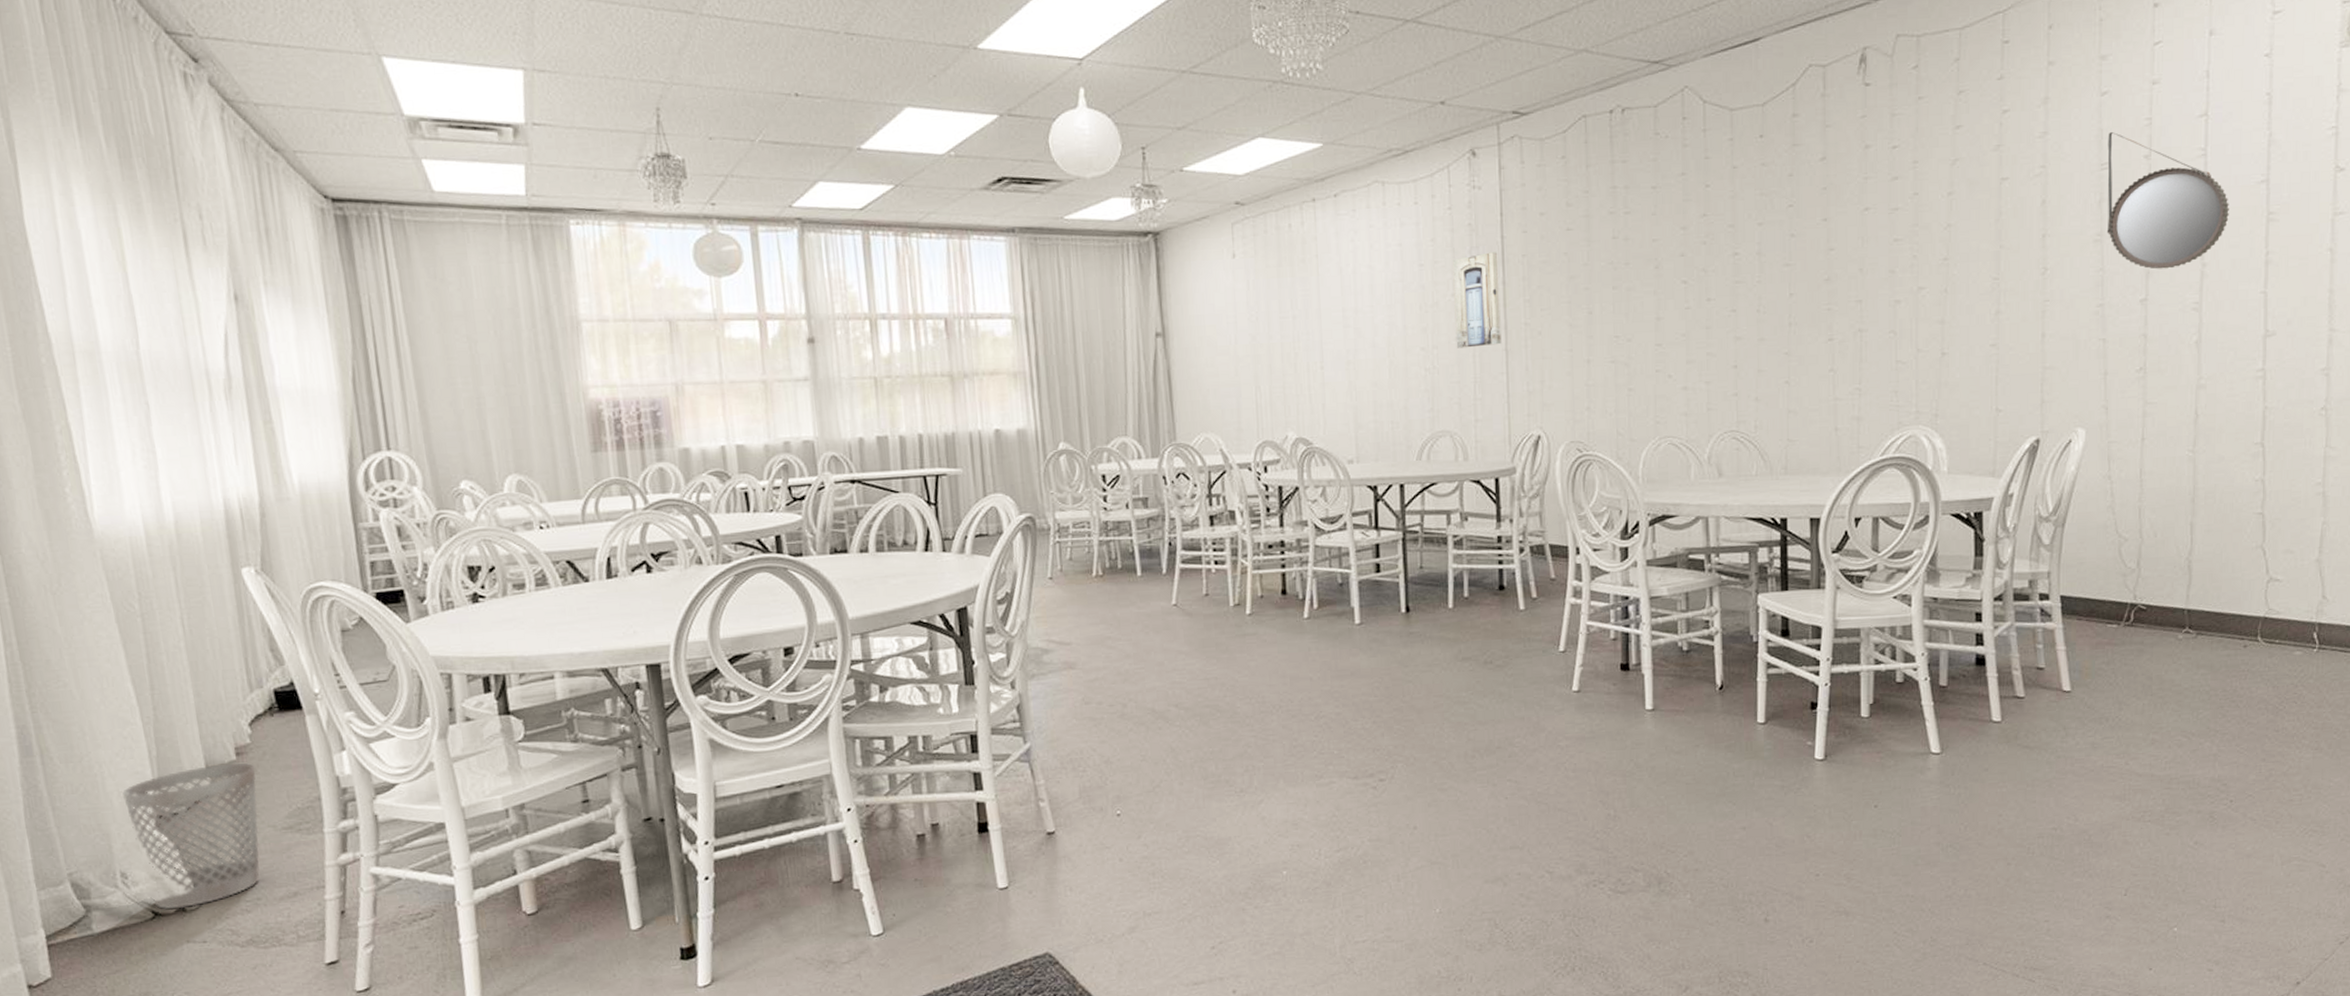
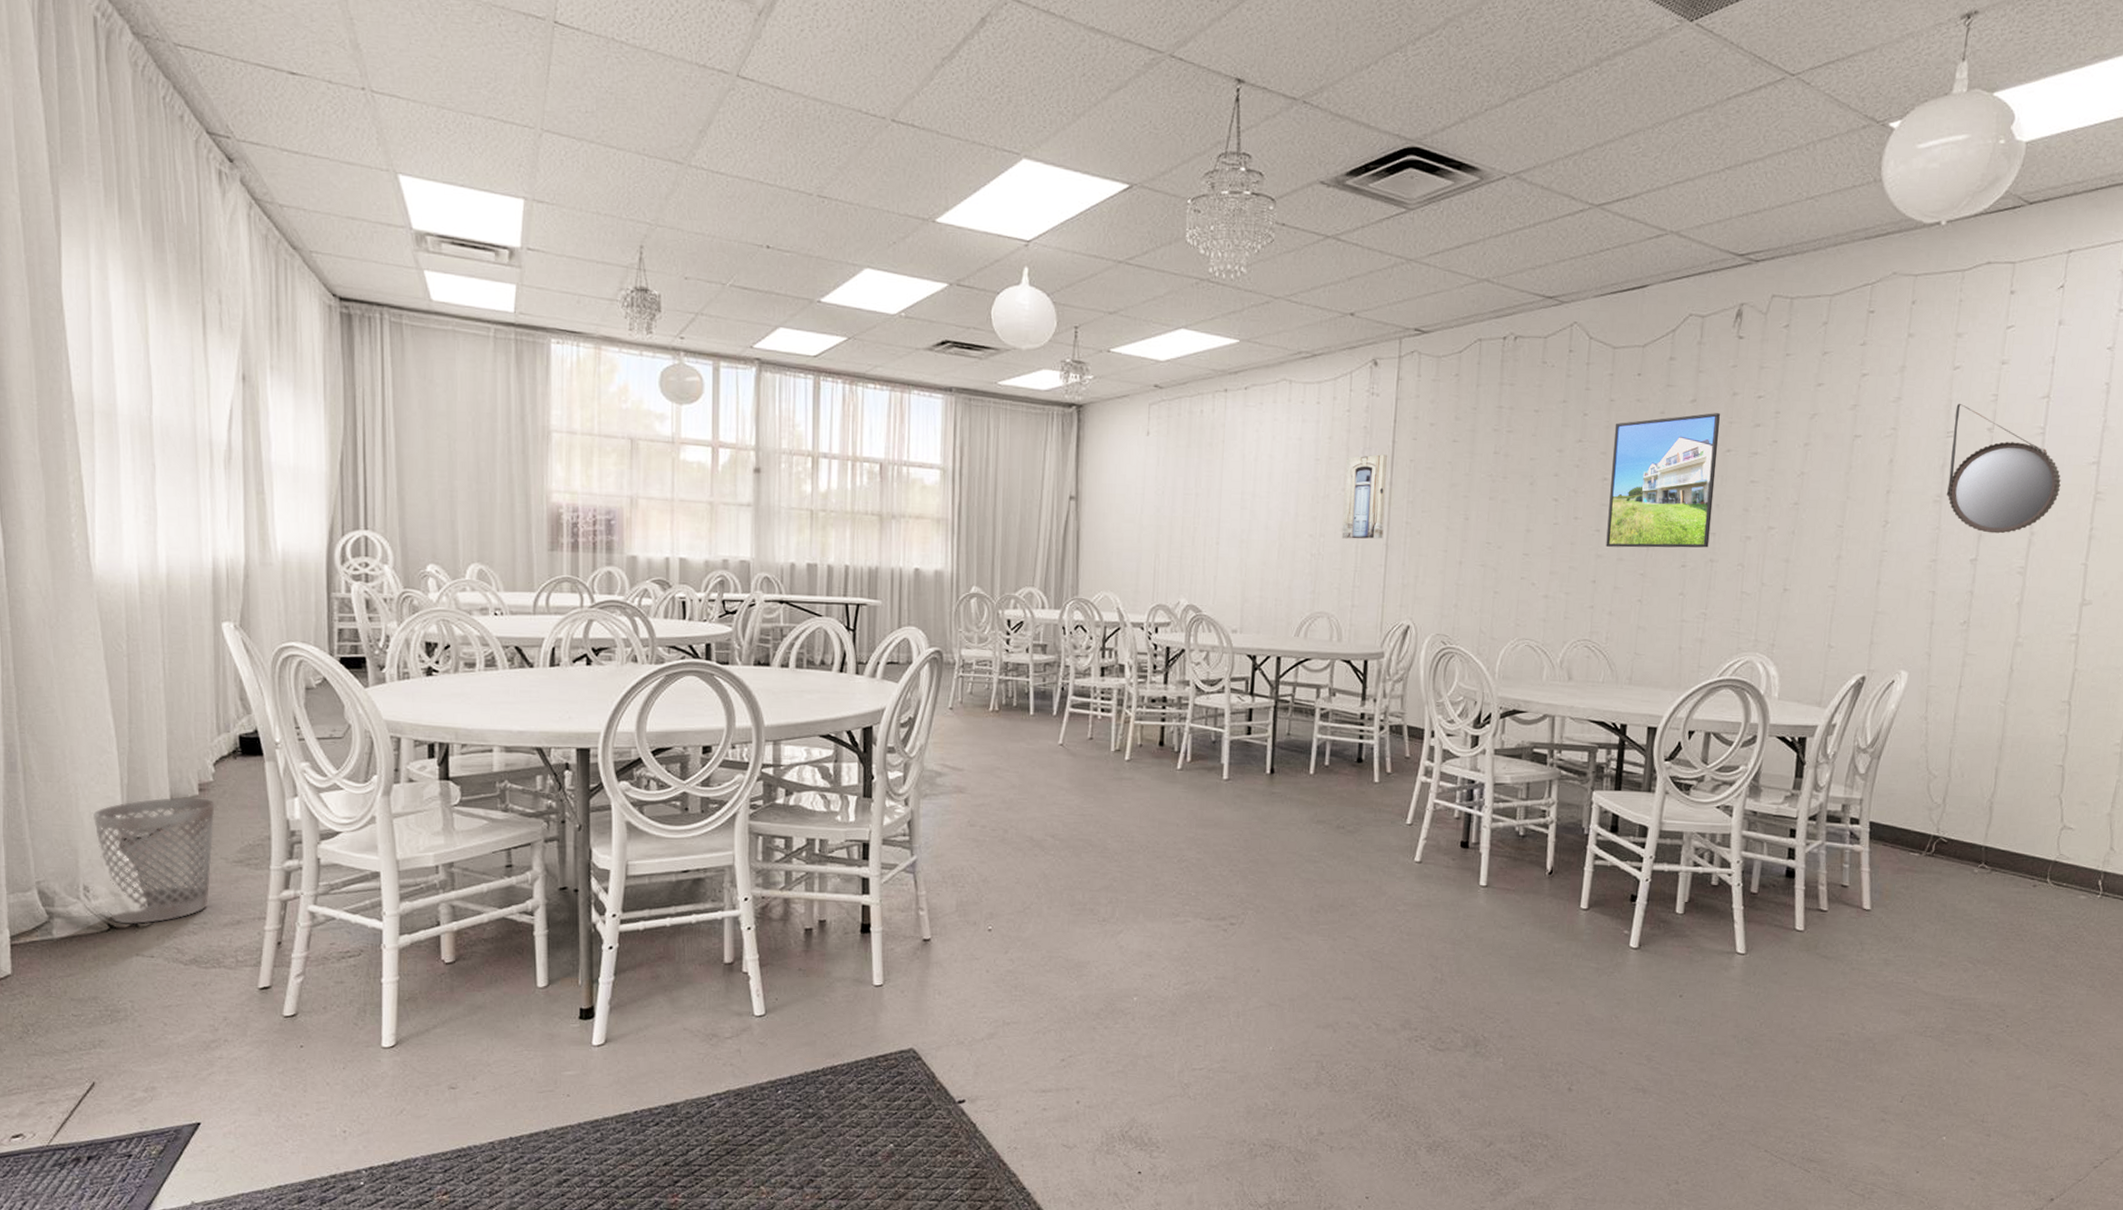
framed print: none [1740,169,1856,327] -> present [1606,413,1720,548]

